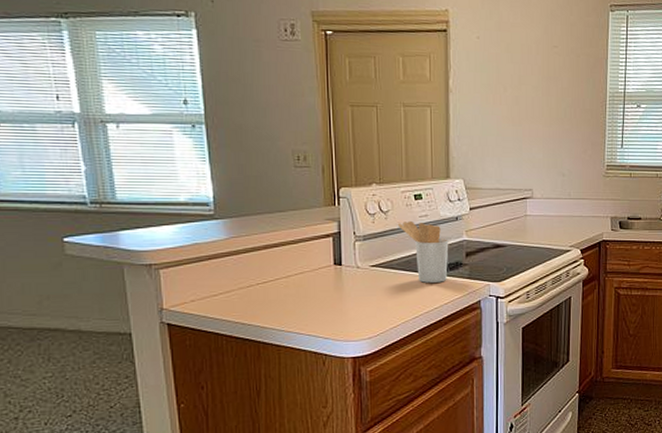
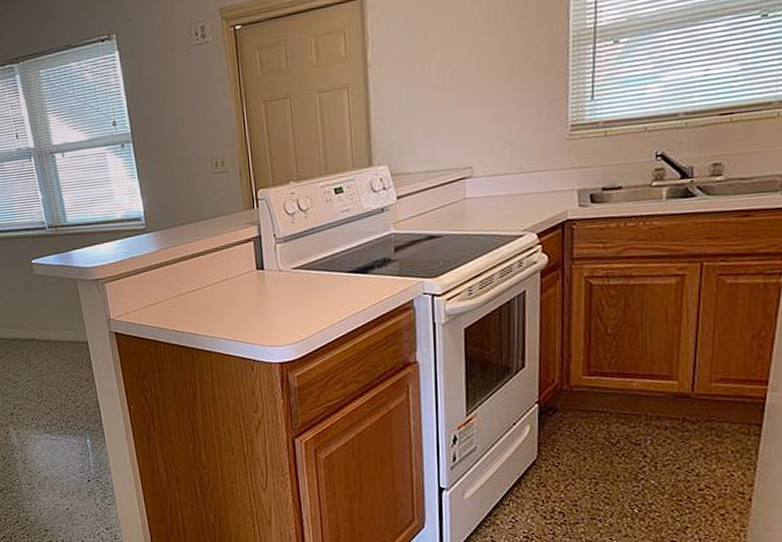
utensil holder: present [397,222,449,283] -> none [318,218,375,283]

